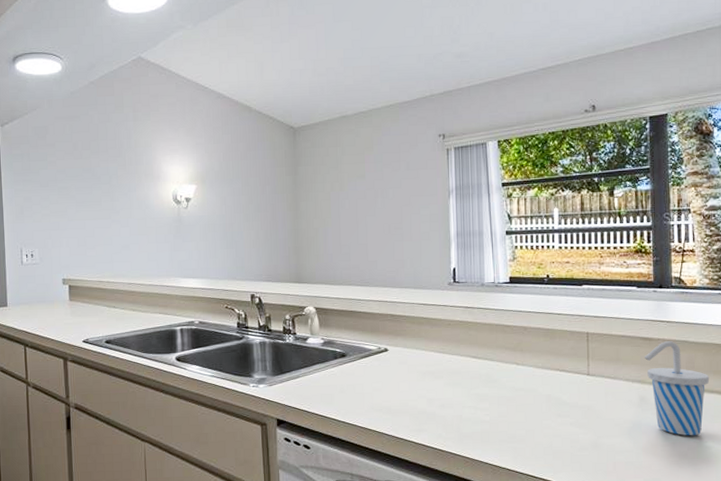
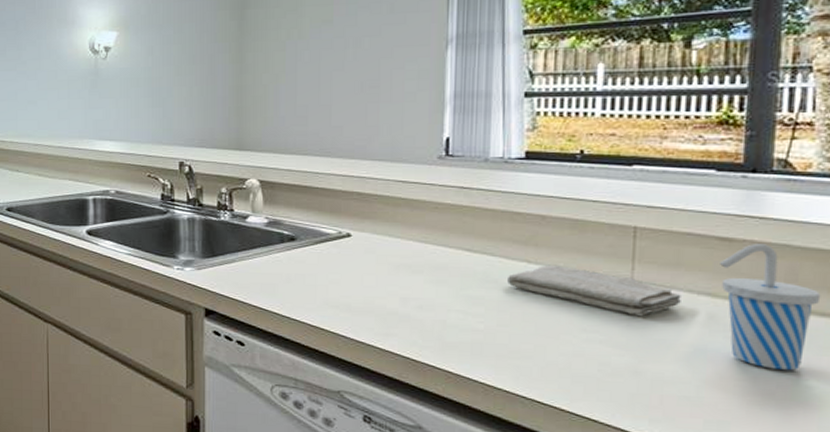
washcloth: none [504,366,622,402] -> present [507,266,681,317]

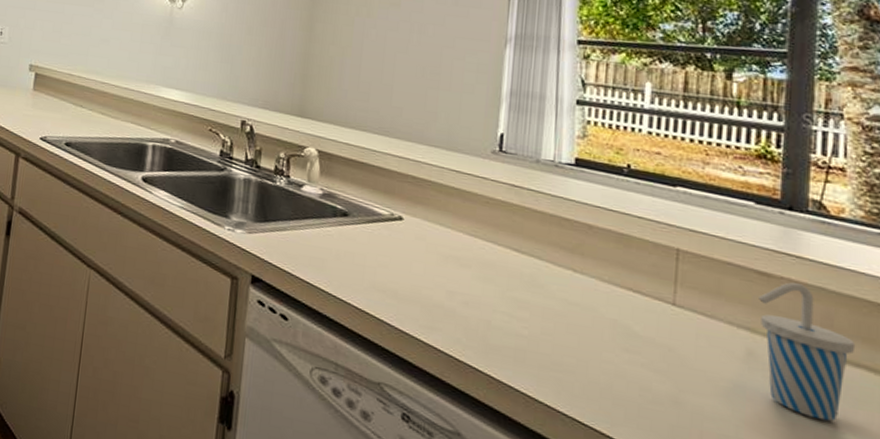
washcloth: present [507,266,681,317] -> none [553,276,722,344]

